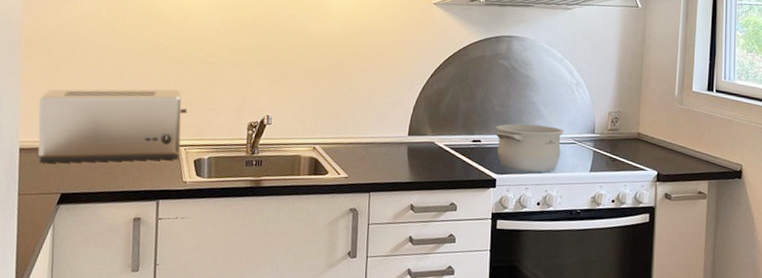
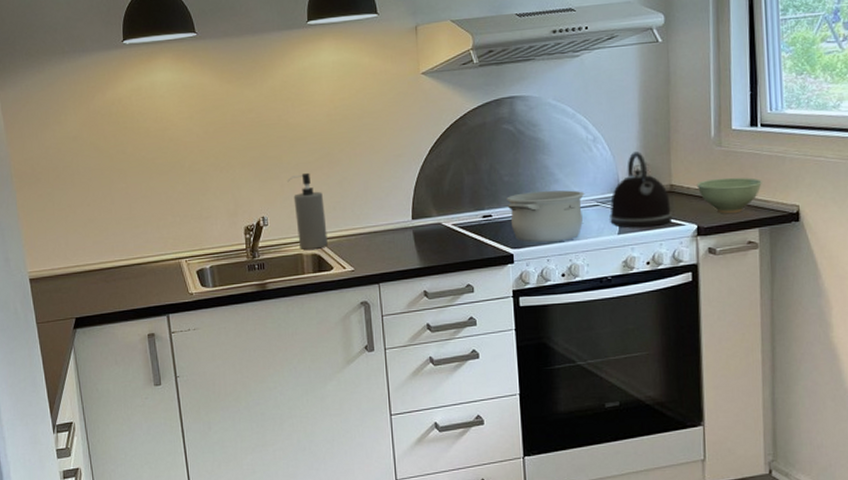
toaster: present [37,89,188,164] -> none [39,202,182,291]
soap dispenser: none [296,79,328,153] -> present [287,172,328,250]
kettle: none [583,99,638,169] -> present [608,151,673,228]
bowl: none [660,132,714,166] -> present [696,177,762,214]

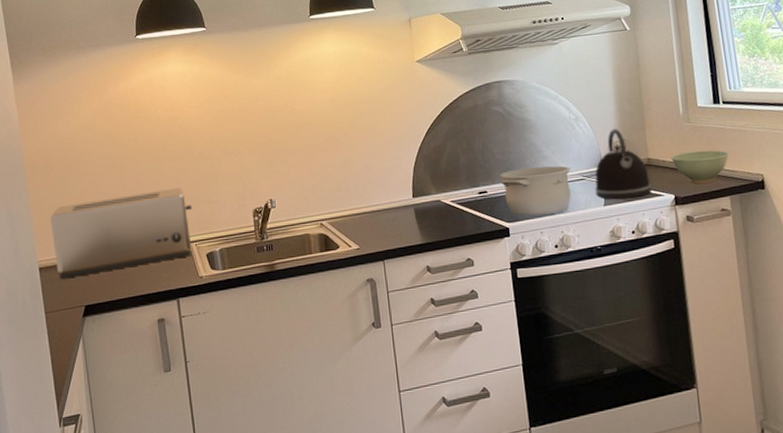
toaster: none [39,202,182,291] -> present [50,187,192,279]
soap dispenser: present [287,172,328,250] -> none [294,155,334,230]

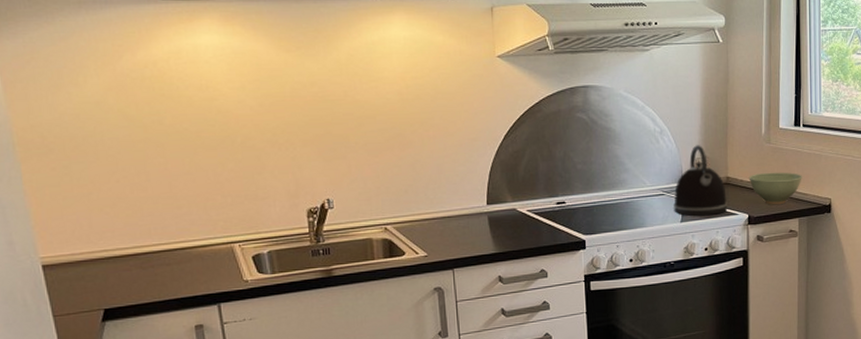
toaster: present [50,187,192,279] -> none [53,180,235,279]
cooking pot: present [500,166,572,216] -> none [579,179,652,230]

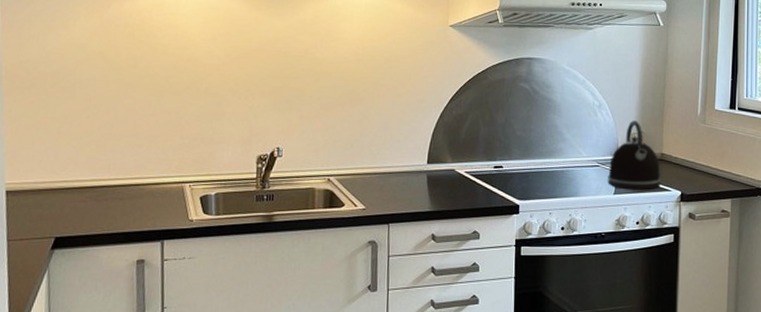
bowl: present [749,172,802,205] -> none [683,151,736,184]

